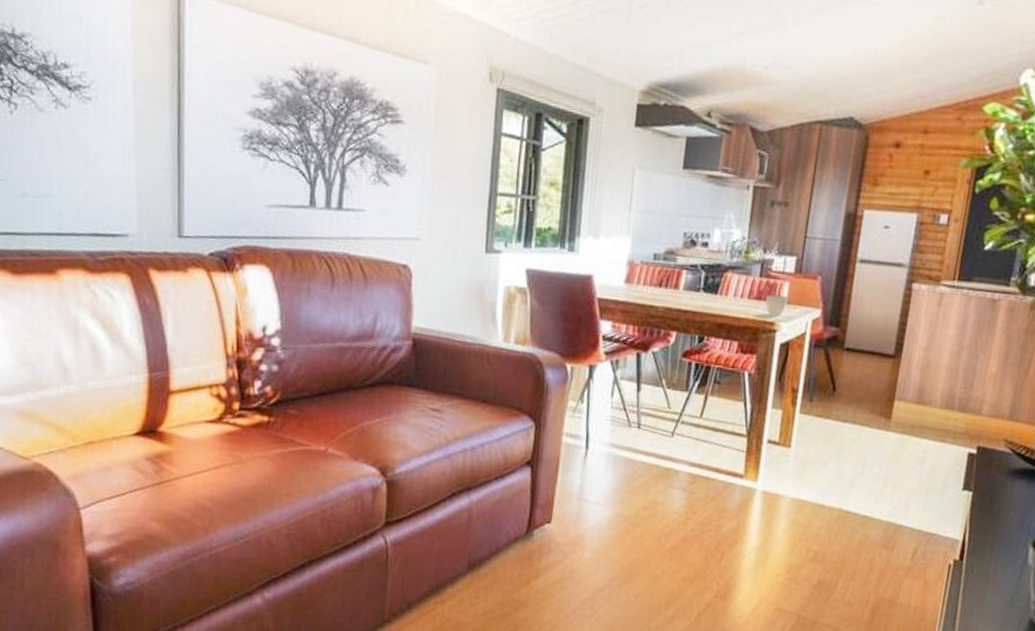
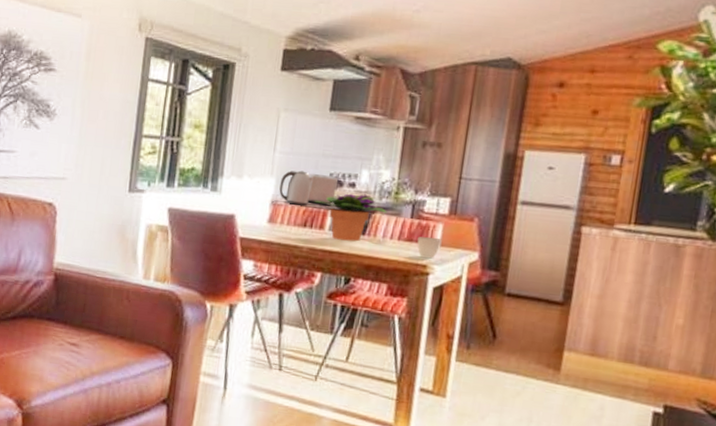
kettle: none [635,230,668,266] -> present [279,170,313,206]
toaster: none [662,232,691,266] -> present [307,172,338,206]
potted flower: none [669,253,738,301] -> present [315,194,387,242]

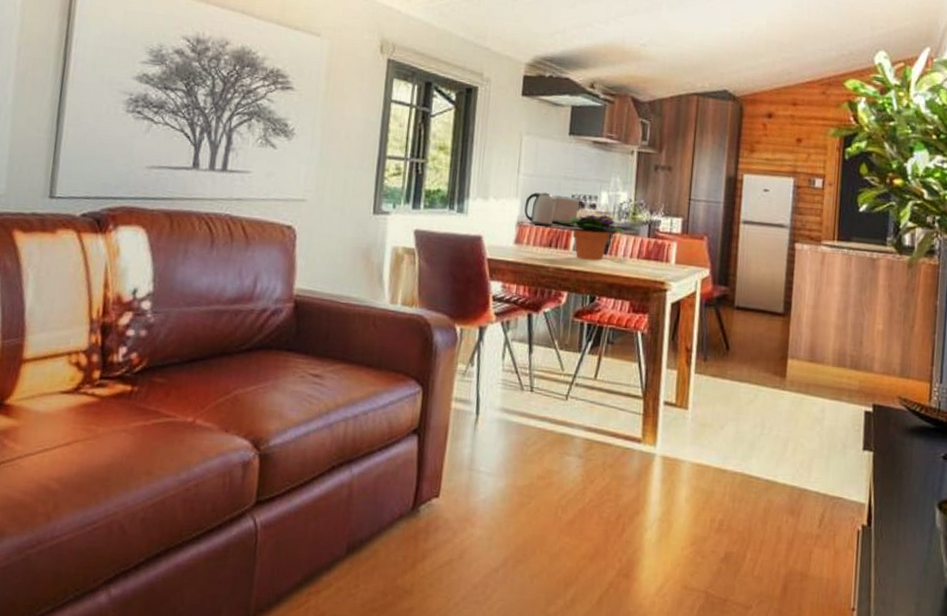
cup: present [417,236,442,259] -> none [654,254,677,276]

